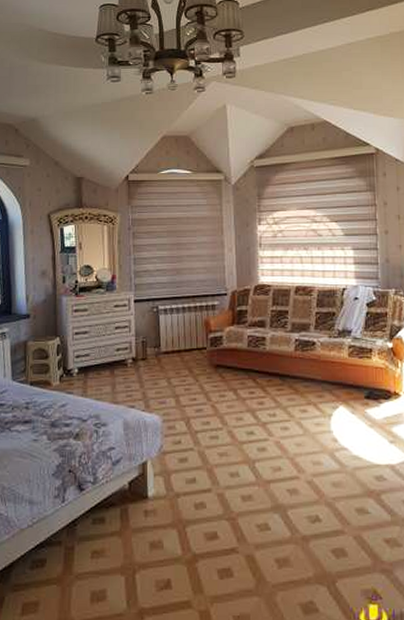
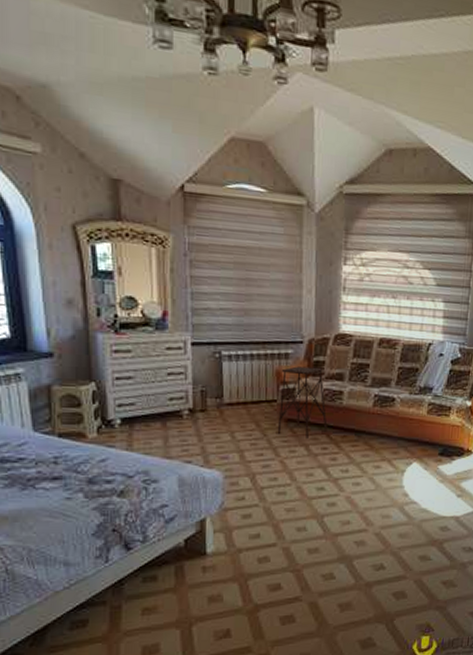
side table: none [208,316,253,383] -> present [277,366,328,438]

